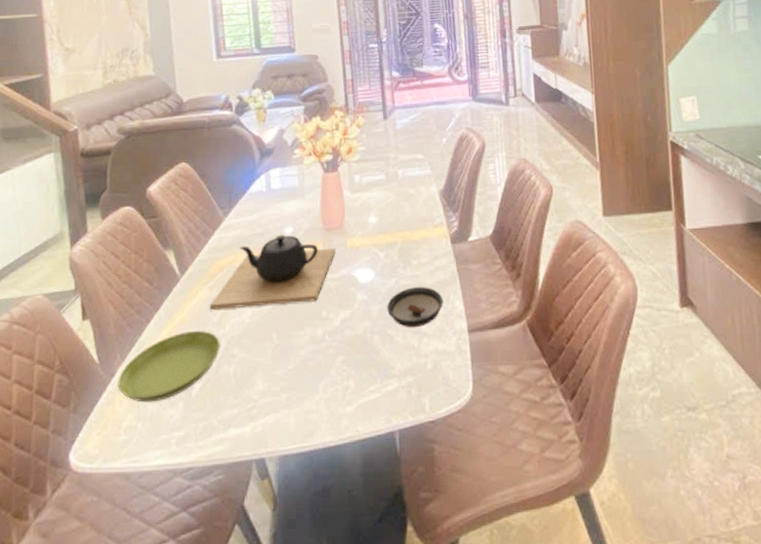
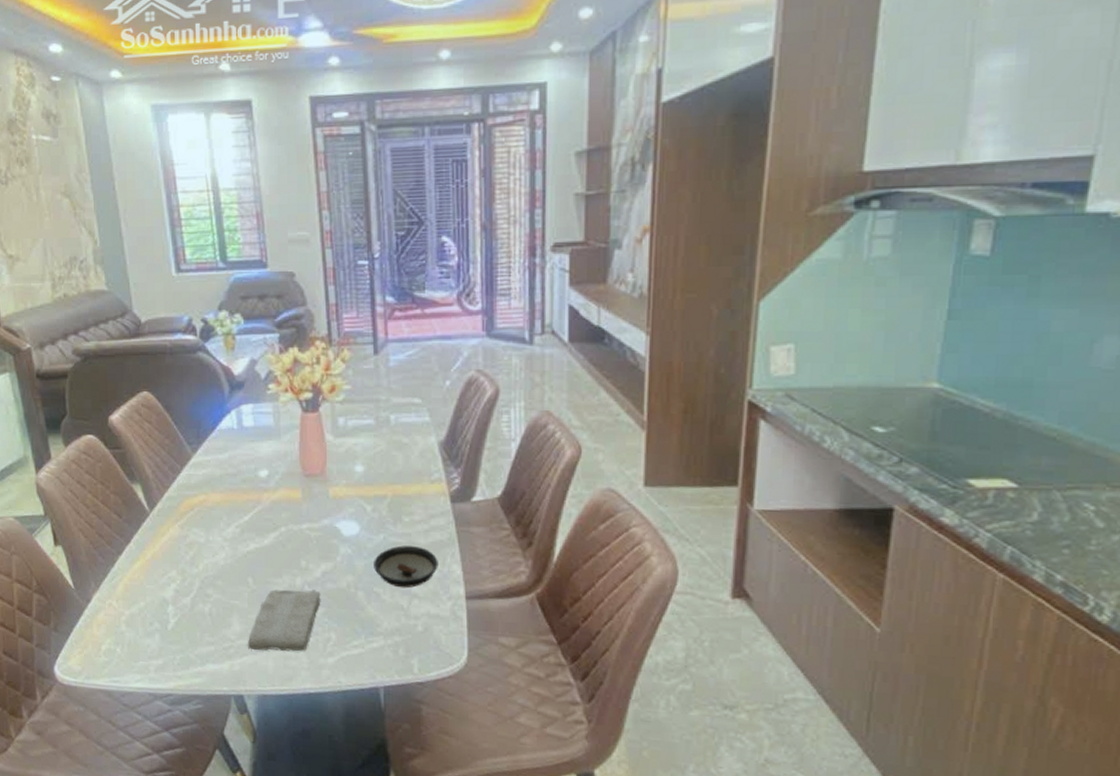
saucer: present [118,331,221,403] -> none [94,567,195,631]
teapot: present [209,234,336,310] -> none [181,477,316,550]
washcloth: none [271,339,340,408] -> present [248,589,321,652]

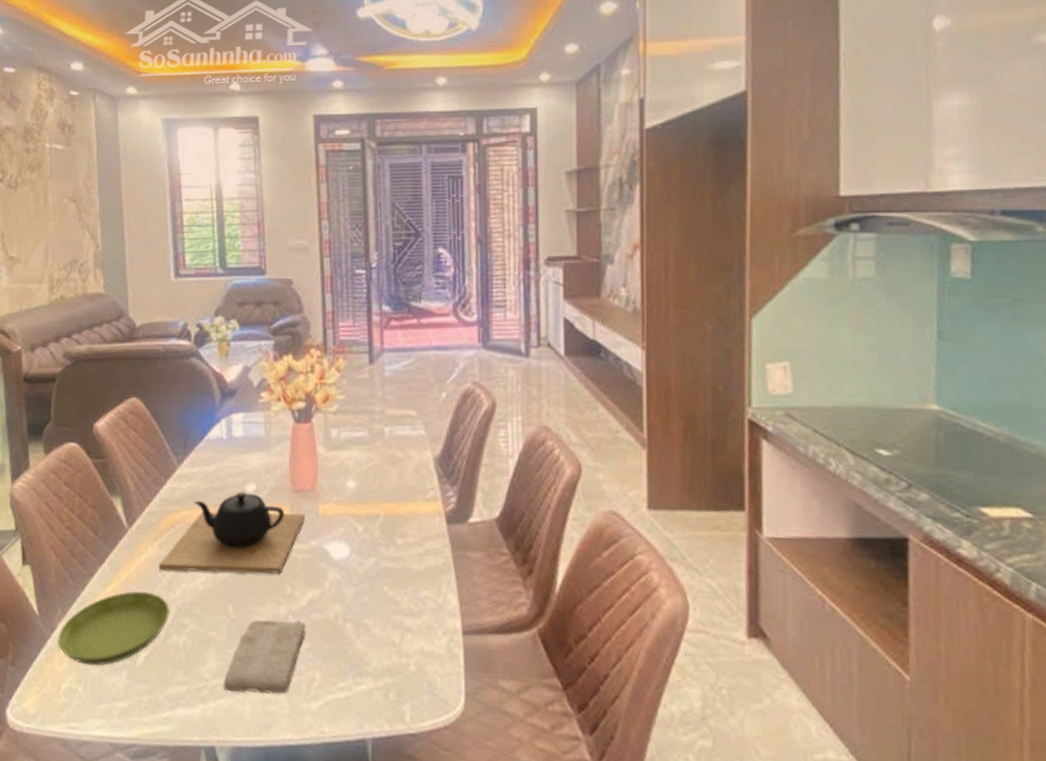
saucer: none [94,567,195,631] -> present [58,591,171,666]
teapot: none [181,477,316,550] -> present [158,491,305,574]
saucer: present [374,545,438,588] -> none [364,571,433,621]

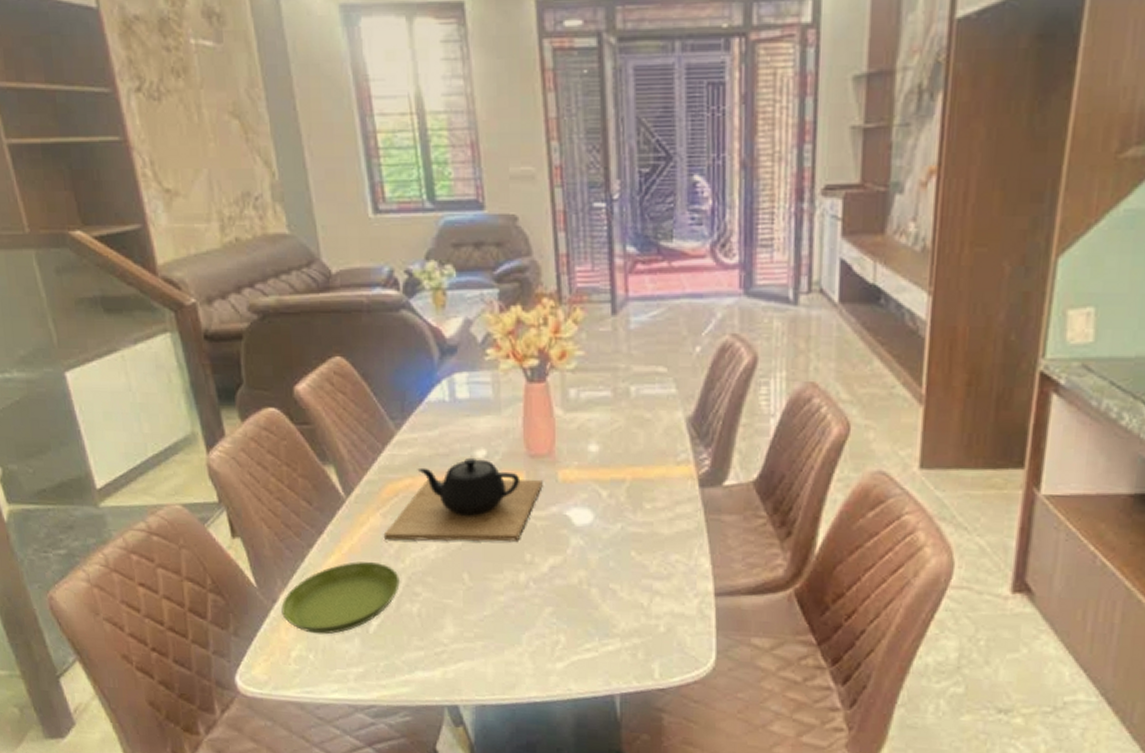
washcloth: present [224,620,306,694] -> none [464,587,548,656]

